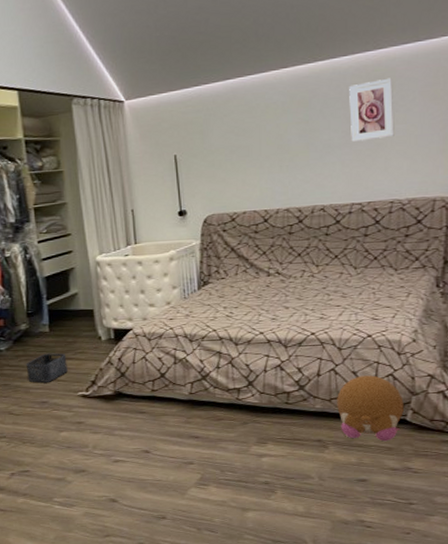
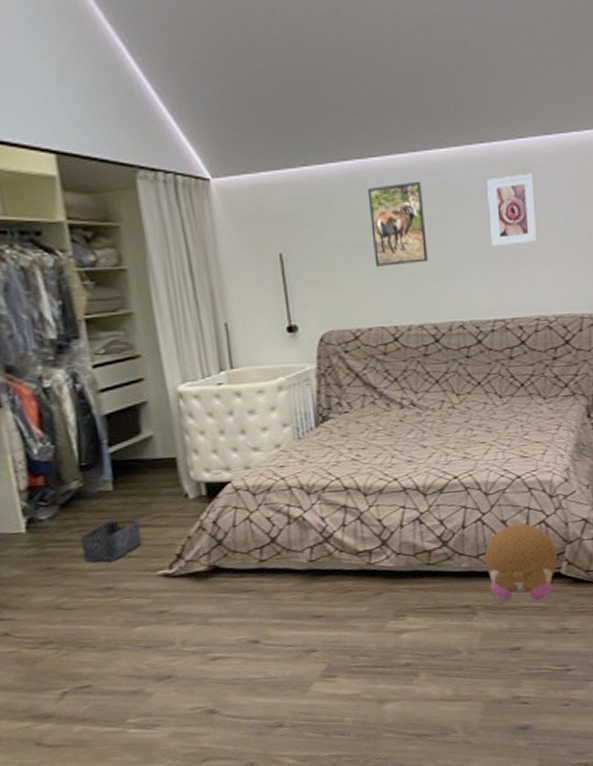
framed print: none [246,91,295,162] -> present [367,181,428,266]

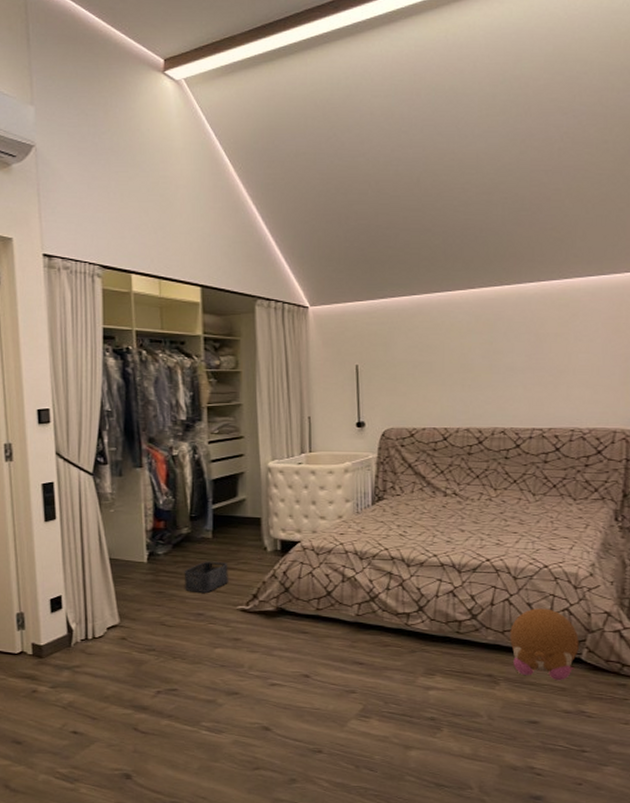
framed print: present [367,181,428,266] -> none [431,312,478,379]
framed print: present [487,173,538,246] -> none [533,307,577,367]

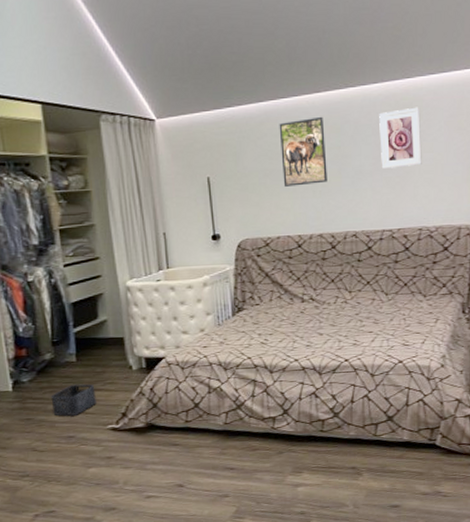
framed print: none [431,312,478,379] -> present [279,116,327,187]
plush toy: present [510,608,579,680] -> none [370,401,433,466]
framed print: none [533,307,577,367] -> present [379,107,422,169]

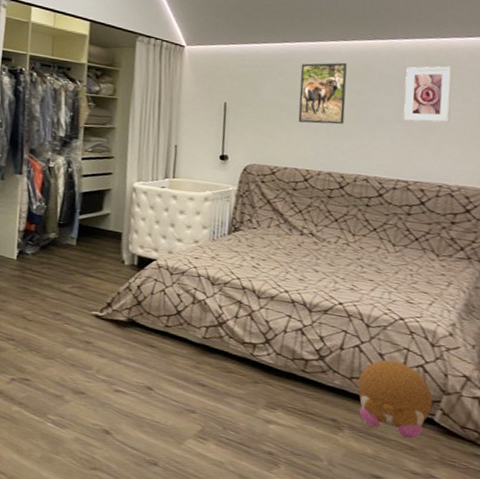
storage bin: present [50,384,96,416] -> none [47,265,88,295]
plush toy: none [370,401,433,466] -> present [357,359,433,439]

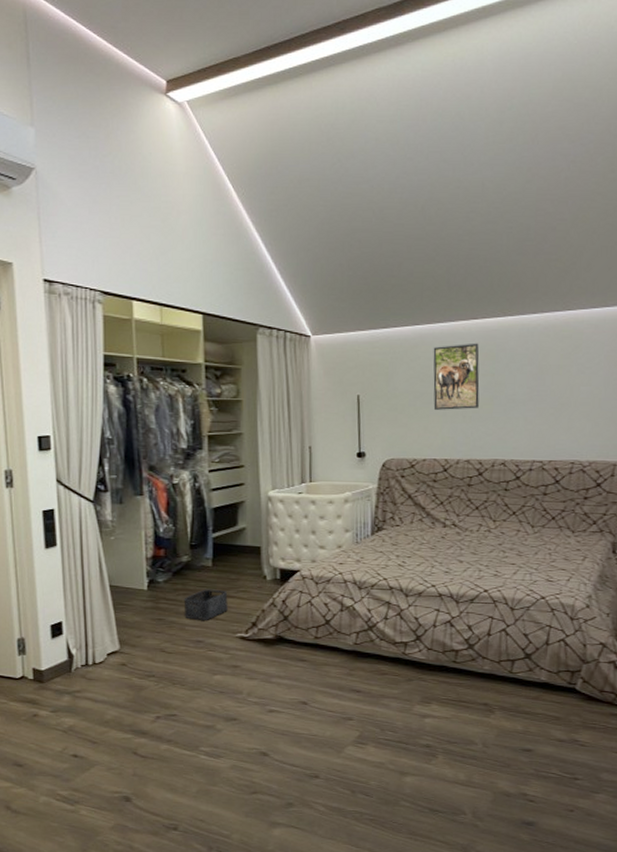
storage bin: none [47,265,88,295] -> present [184,589,228,620]
plush toy: present [357,359,433,439] -> none [506,639,574,709]
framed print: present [403,66,452,123] -> none [535,339,580,399]

